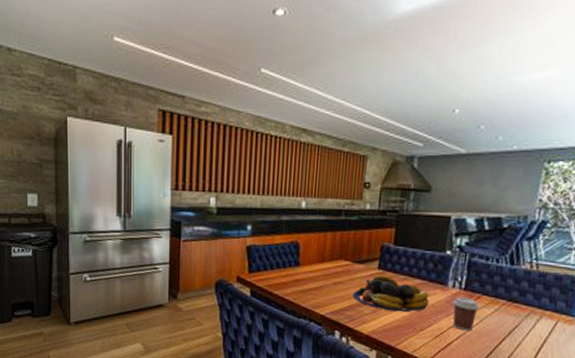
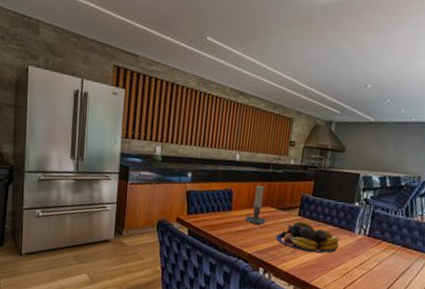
candle holder: none [315,235,341,282] -> present [245,185,266,225]
coffee cup: present [452,297,480,332] -> none [357,242,380,271]

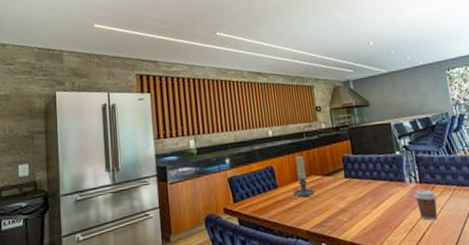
fruit bowl: present [276,221,340,254] -> none [329,183,396,215]
coffee cup: none [357,242,380,271] -> present [414,189,438,221]

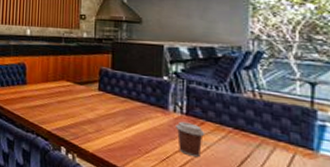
candle holder: present [293,155,315,198] -> none [41,59,64,100]

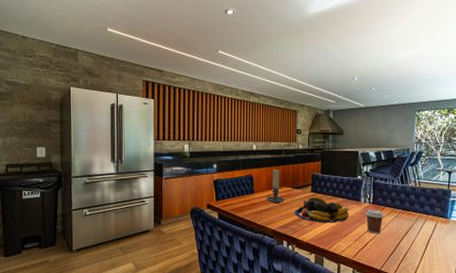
candle holder: none [41,59,64,100] -> present [266,169,285,204]
fruit bowl: none [77,96,152,134] -> present [295,197,349,223]

